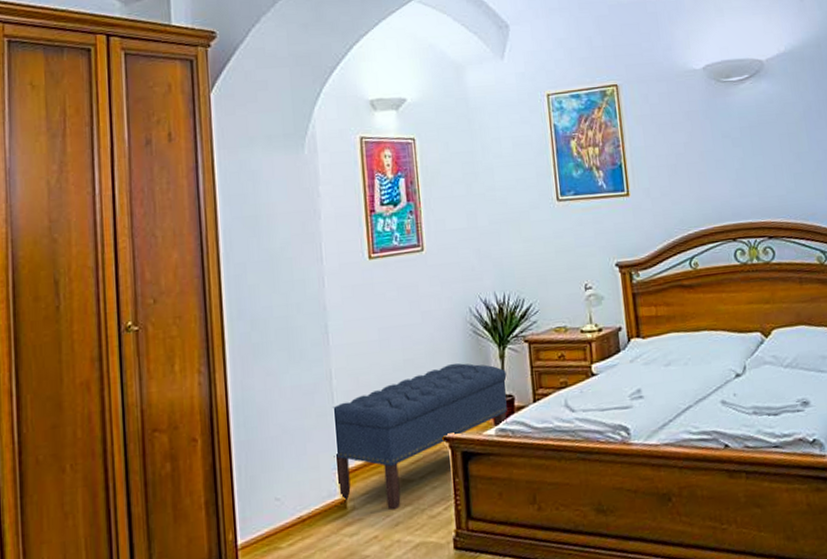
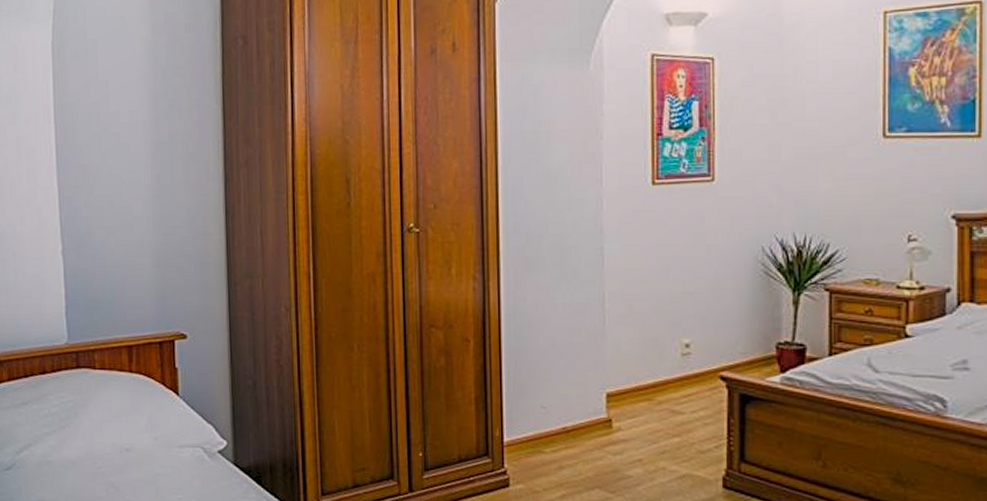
bench: present [333,363,507,511] -> none [602,302,799,438]

